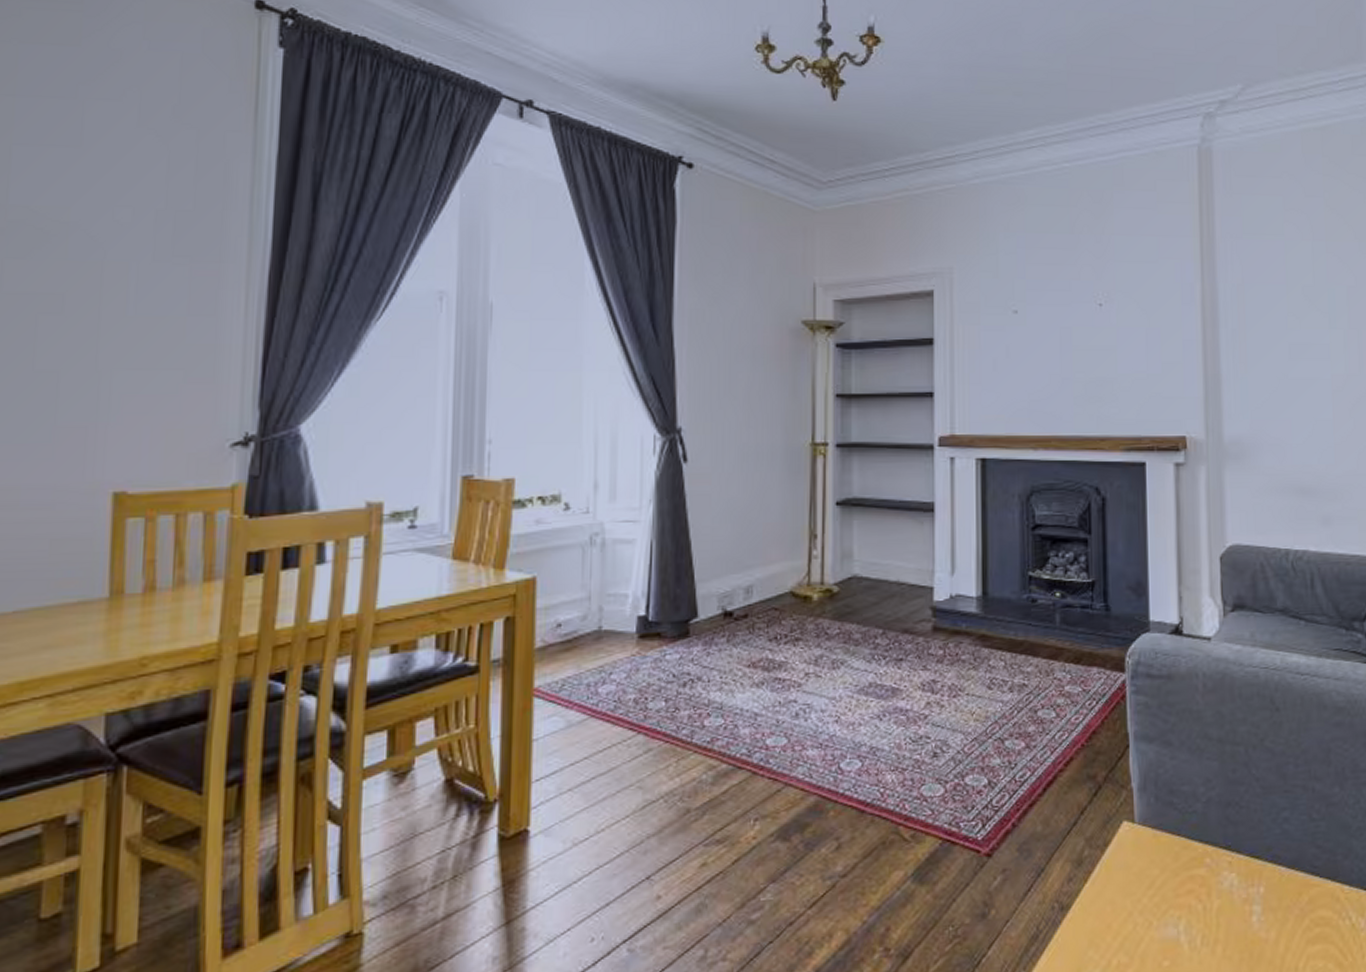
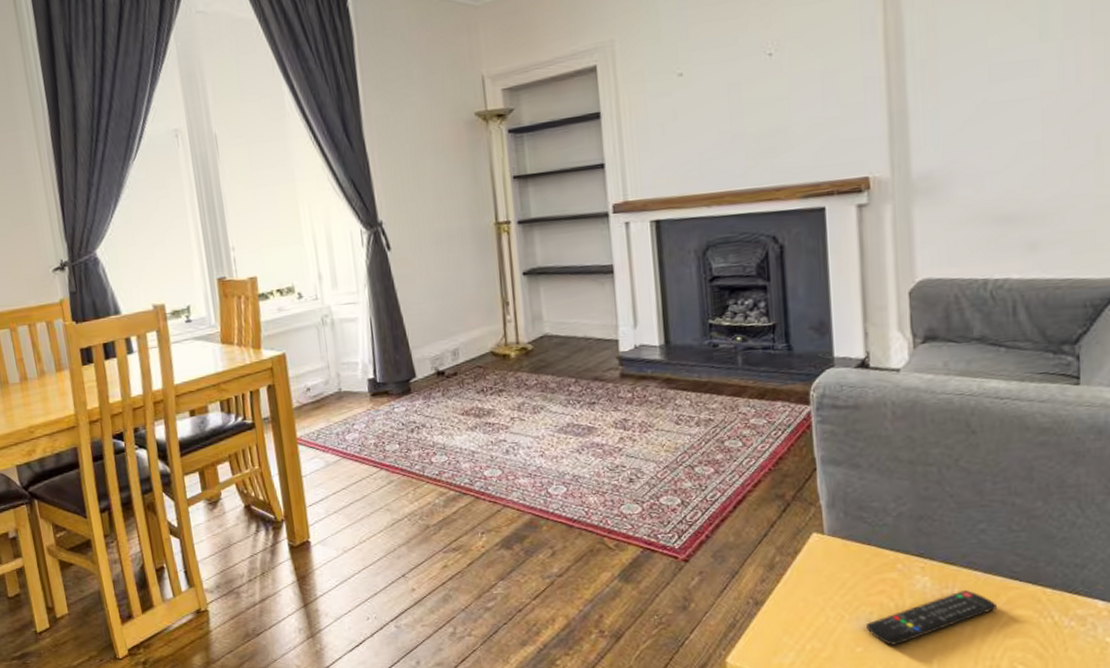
remote control: none [1173,888,1301,957] -> present [865,590,998,645]

